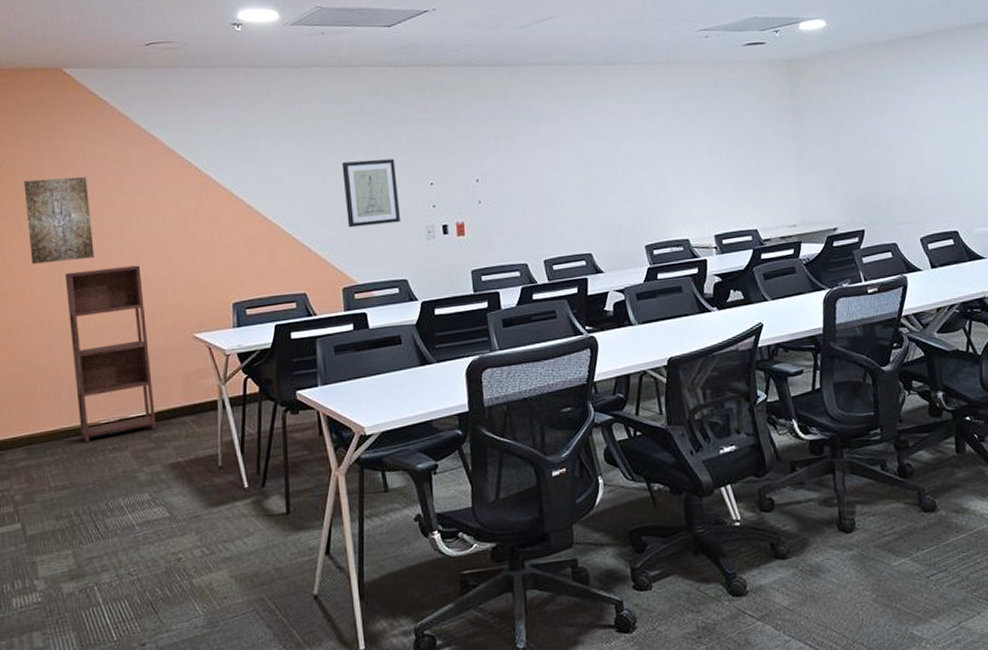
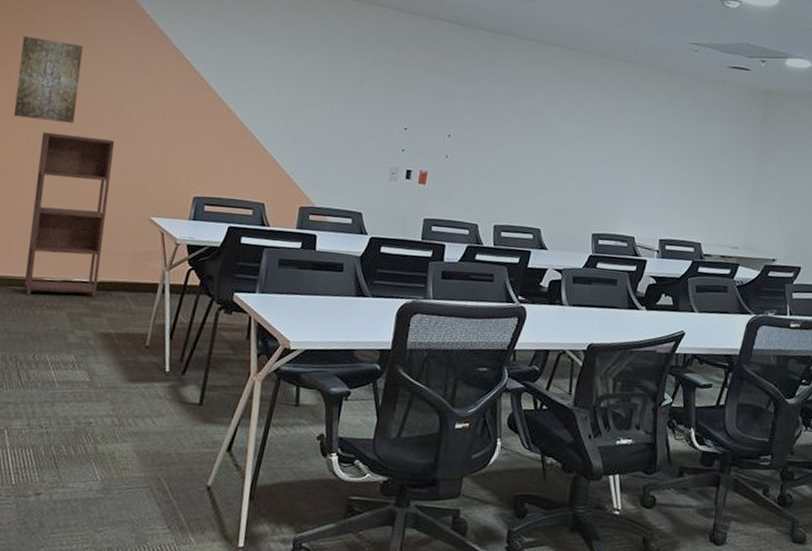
wall art: present [341,158,400,228] -> none [318,89,376,158]

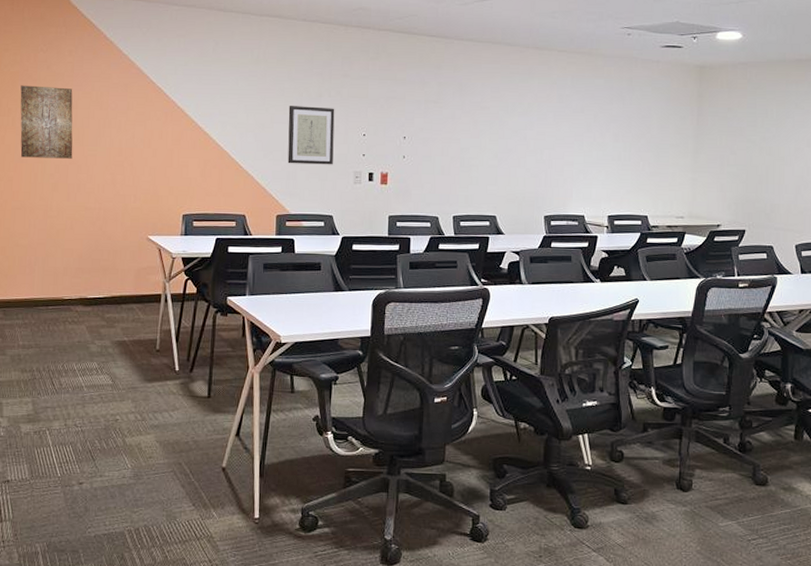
shelving unit: present [23,131,115,297] -> none [46,169,110,314]
wall art: none [318,89,376,158] -> present [287,106,335,165]

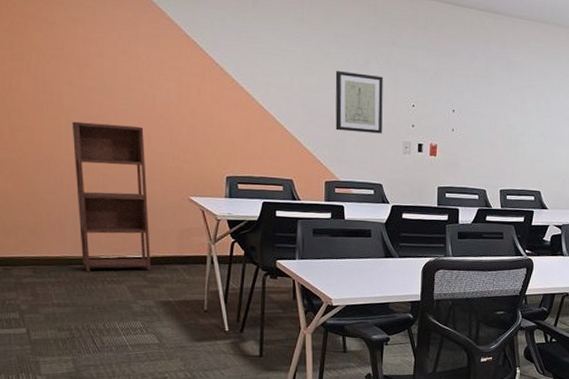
wall art: present [20,85,73,159] -> none [34,27,101,112]
shelving unit: none [46,169,110,314] -> present [72,121,150,272]

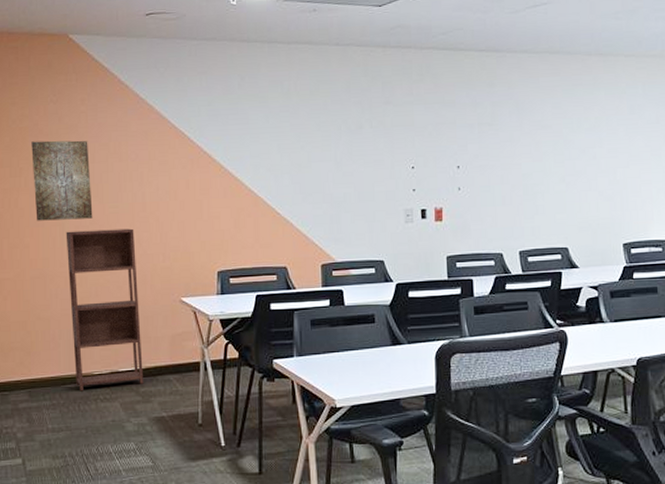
wall art: none [34,27,101,112] -> present [31,140,93,221]
wall art: present [335,71,384,134] -> none [326,140,380,206]

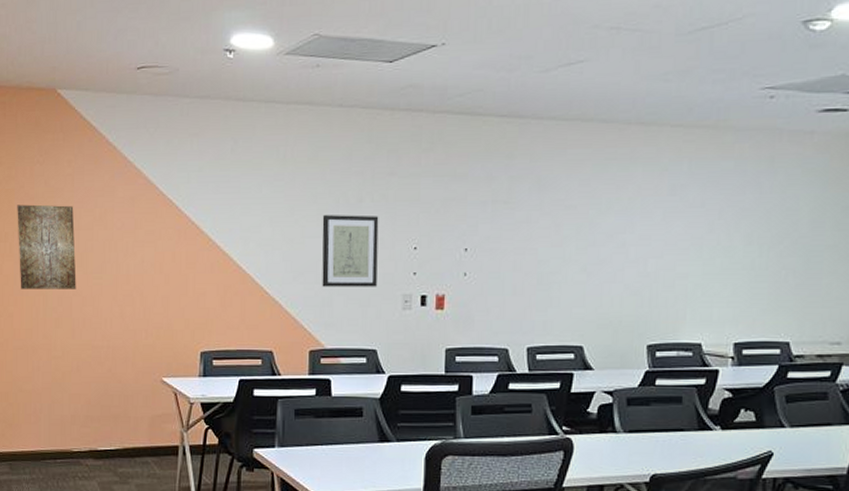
shelving unit: present [66,228,143,391] -> none [49,302,122,468]
wall art: none [326,140,380,206] -> present [322,215,379,287]

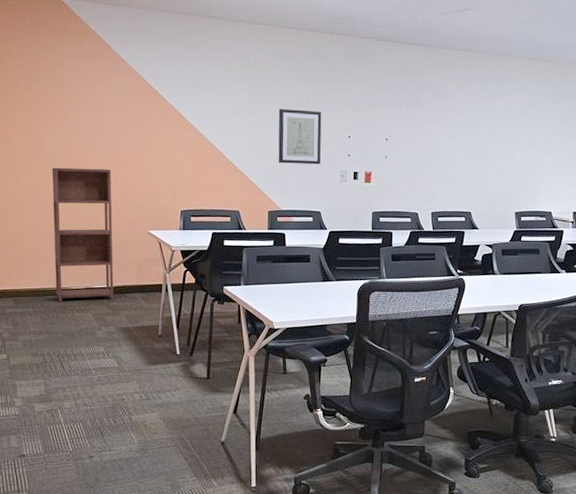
wall art: present [17,204,77,289] -> none [24,88,76,158]
shelving unit: none [49,302,122,468] -> present [52,167,114,302]

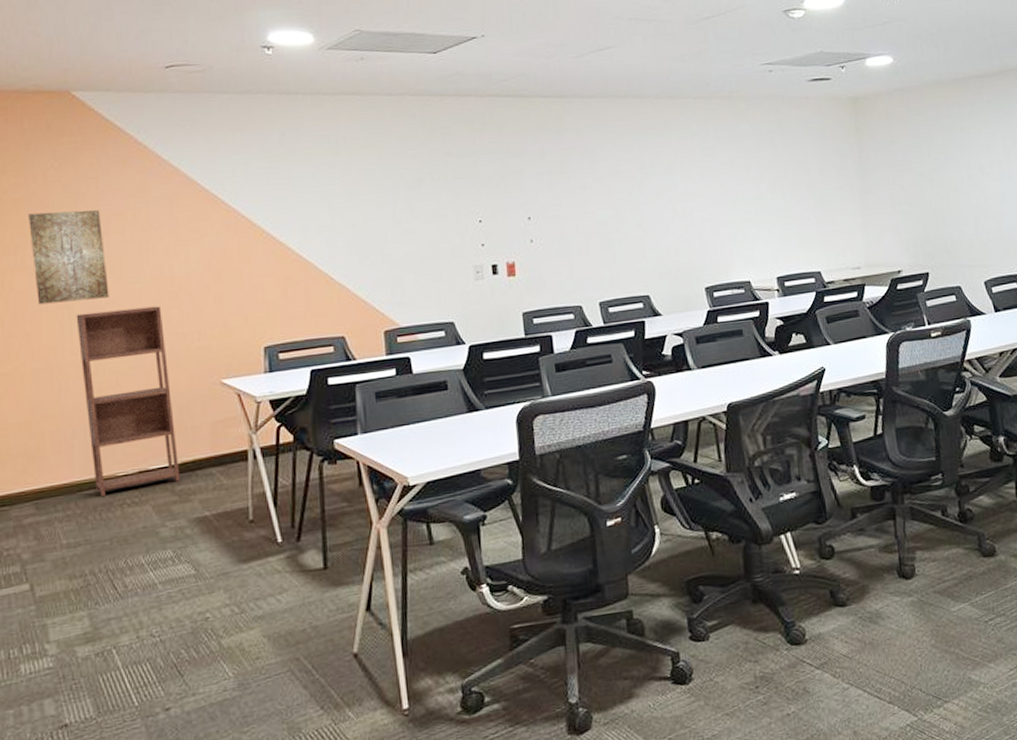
wall art: none [24,88,76,158] -> present [28,210,109,305]
wall art: present [278,109,322,165] -> none [383,194,447,267]

